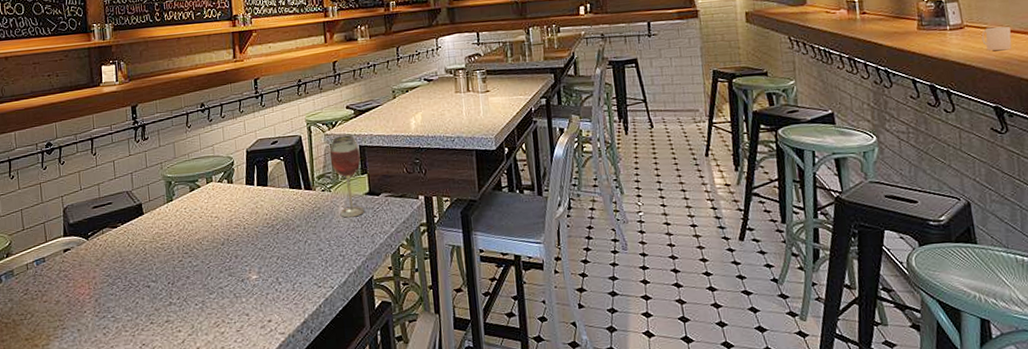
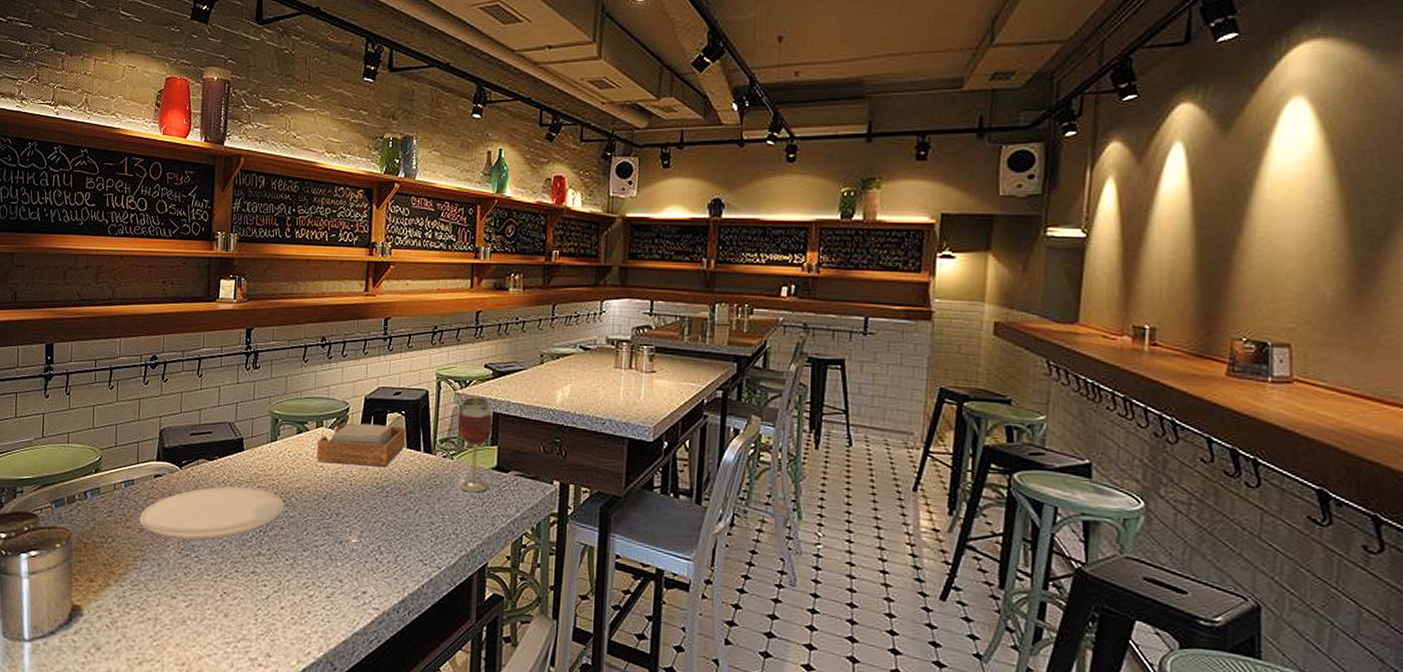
plate: none [55,245,188,304] -> present [140,486,285,539]
napkin holder: none [210,170,288,213] -> present [317,423,406,467]
cup: present [981,26,1012,51] -> none [1315,387,1359,420]

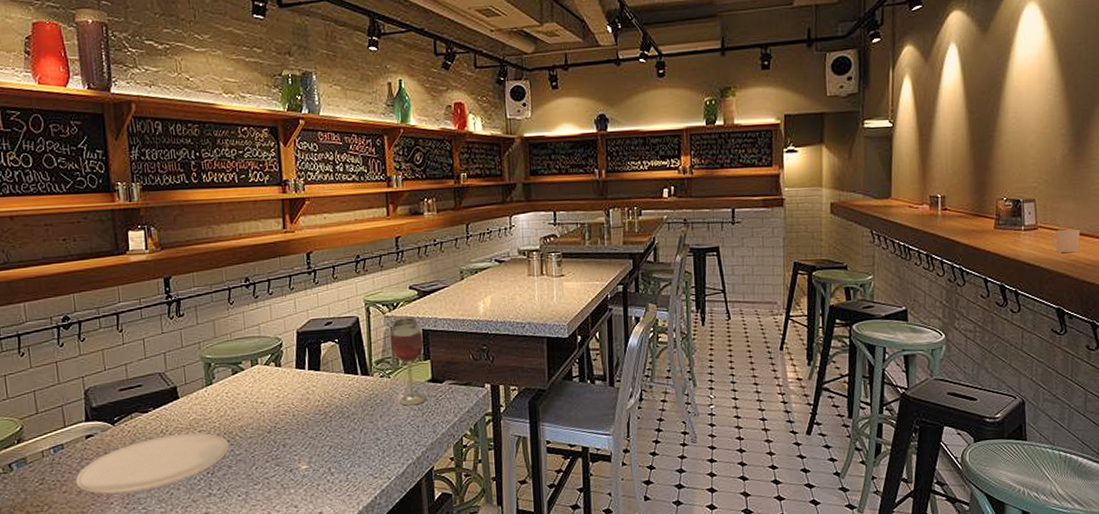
napkin holder: present [317,423,406,467] -> none [255,354,343,399]
cup: none [1315,387,1359,420] -> present [1052,229,1080,253]

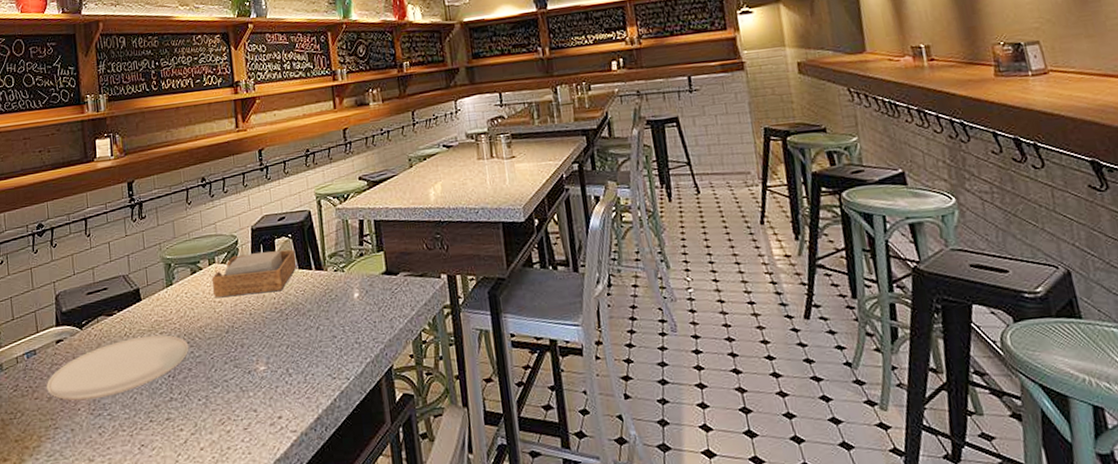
napkin holder: none [255,354,343,399] -> present [212,249,297,298]
wineglass: present [390,317,427,406] -> none [342,208,382,301]
cup: present [1052,229,1080,253] -> none [1069,70,1106,98]

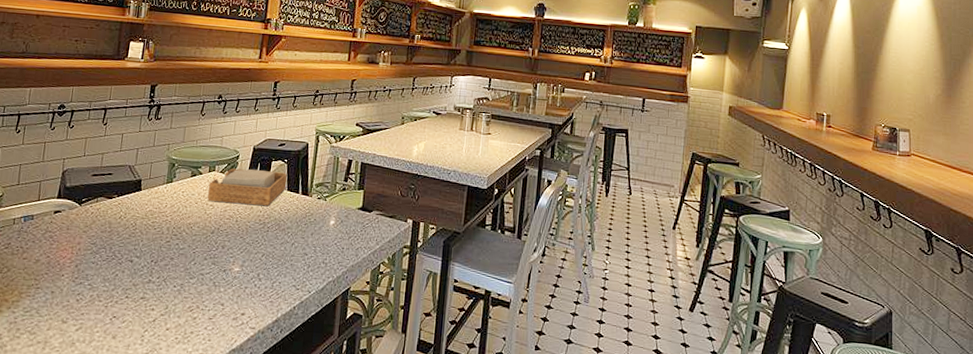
plate: present [47,334,189,401] -> none [36,221,176,269]

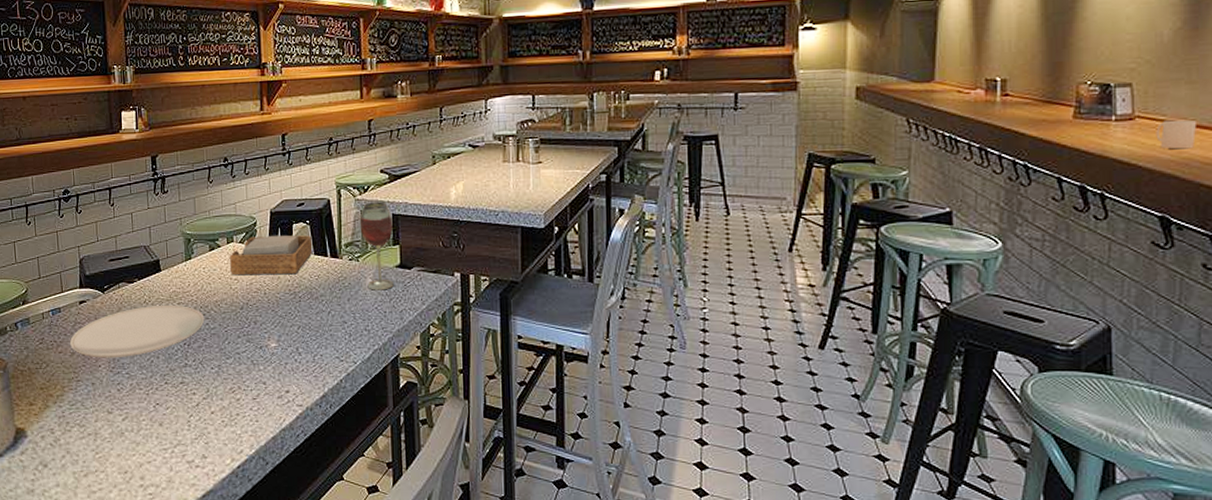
plate: none [36,221,176,269] -> present [70,304,205,358]
wineglass: none [330,149,361,229] -> present [359,201,395,291]
cup: none [924,159,948,183] -> present [1156,120,1196,150]

